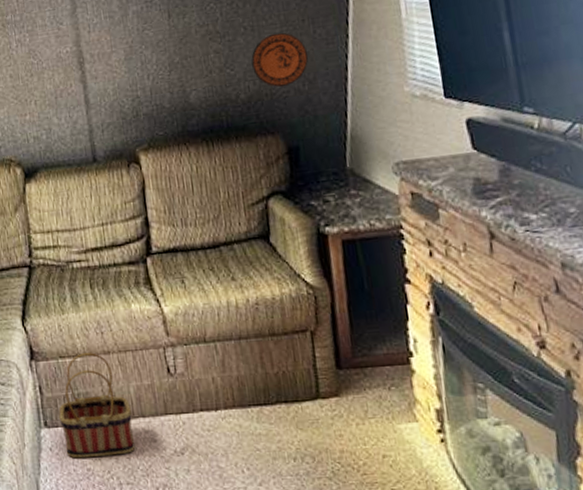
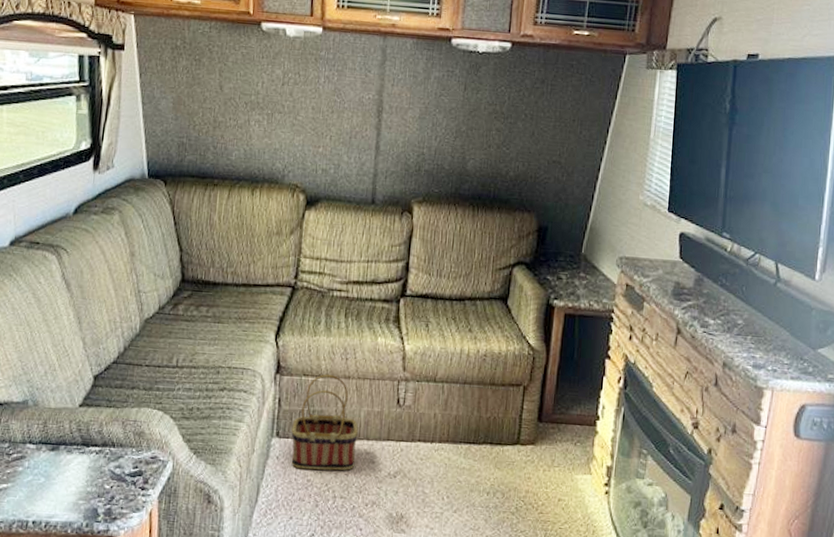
decorative plate: present [251,32,308,87] -> none [524,125,571,173]

